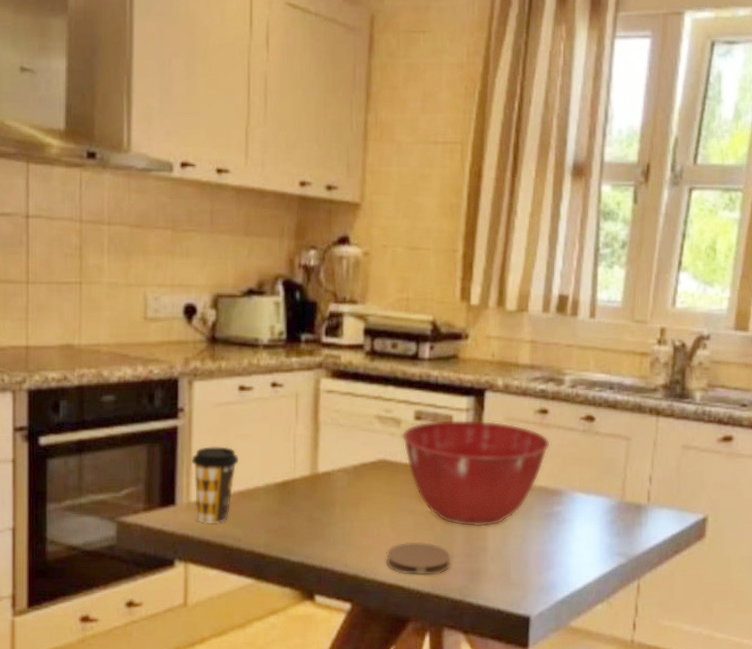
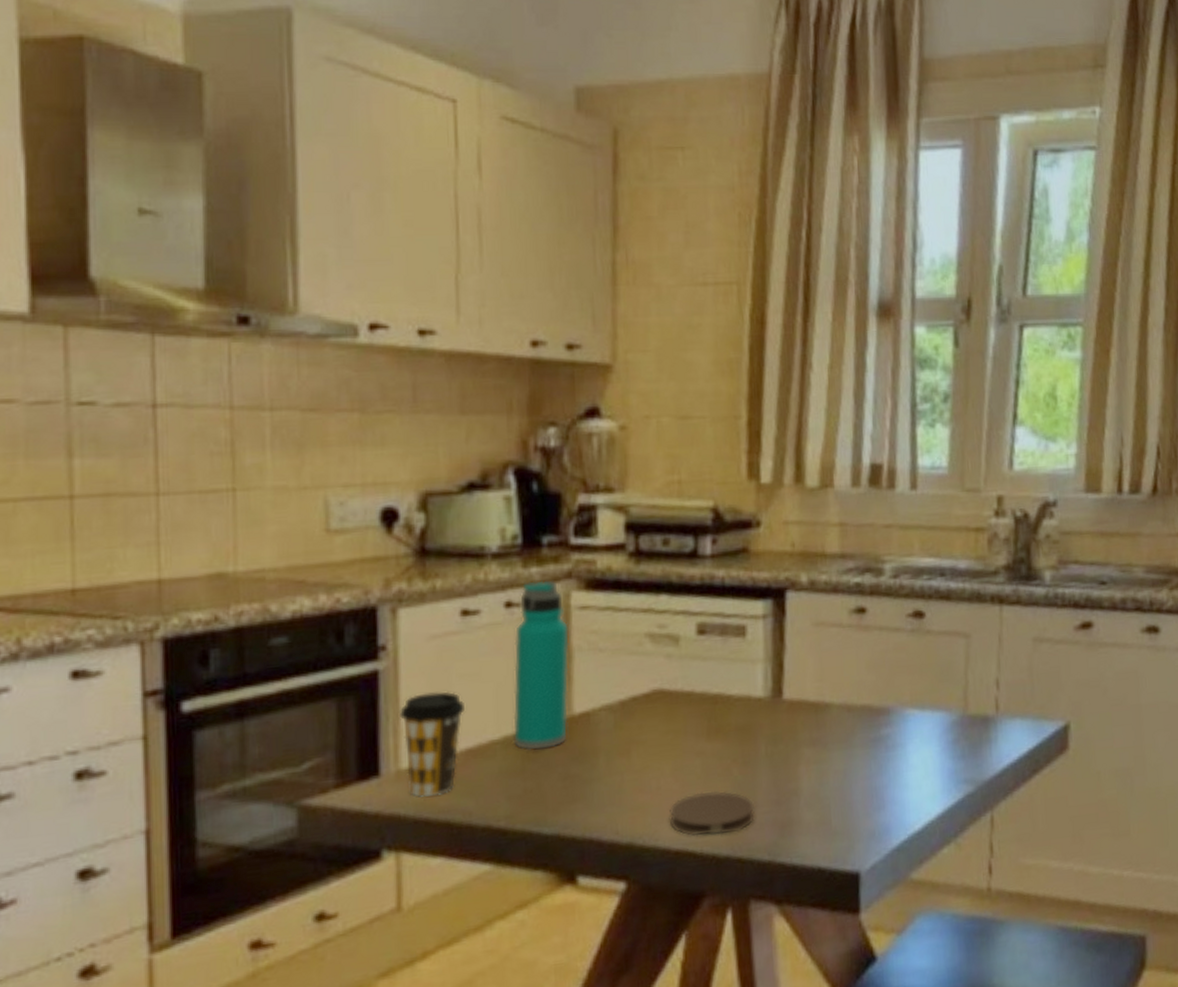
water bottle: none [273,368,318,497] -> present [513,580,569,751]
mixing bowl: present [401,419,550,527] -> none [680,627,872,766]

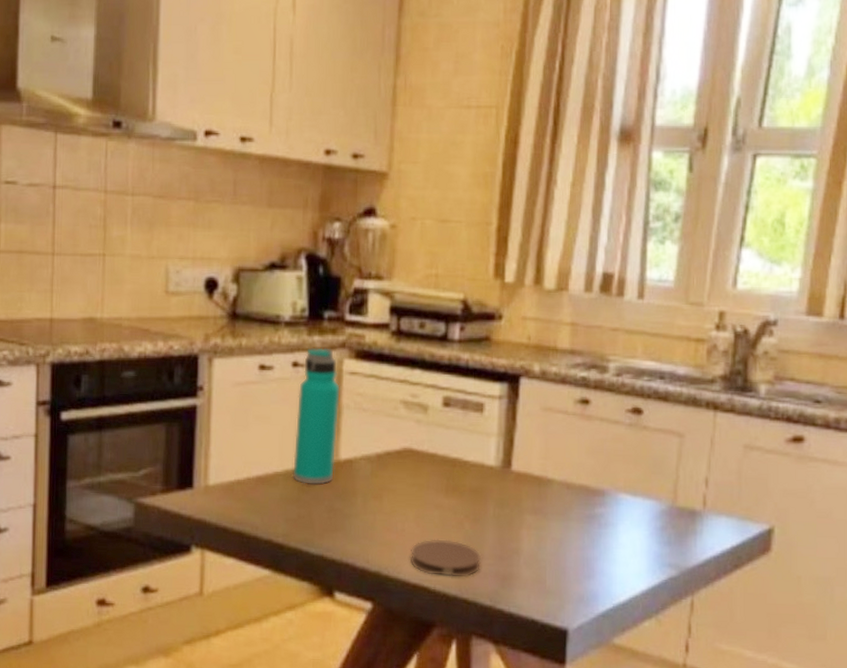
coffee cup: present [398,691,465,797] -> none [209,427,257,510]

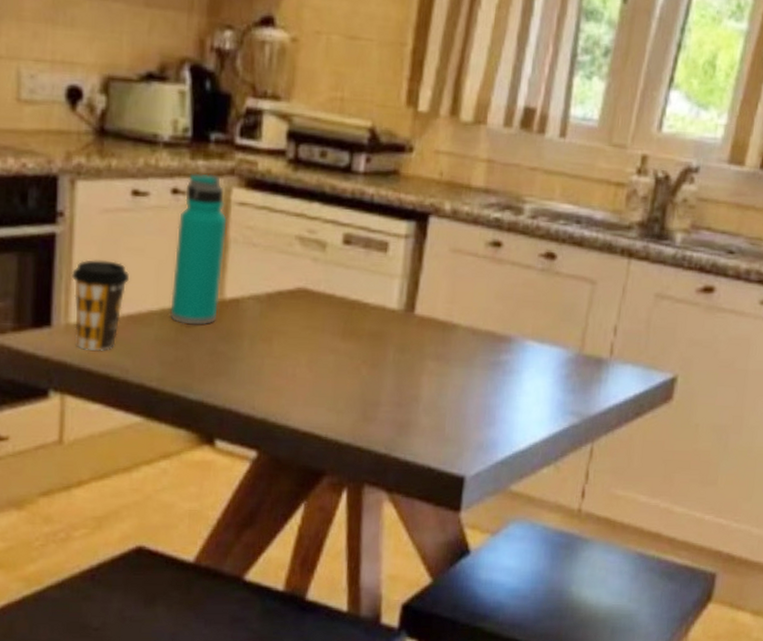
coffee cup: none [209,427,257,510] -> present [71,259,129,351]
coaster: present [409,539,482,577] -> none [300,385,378,424]

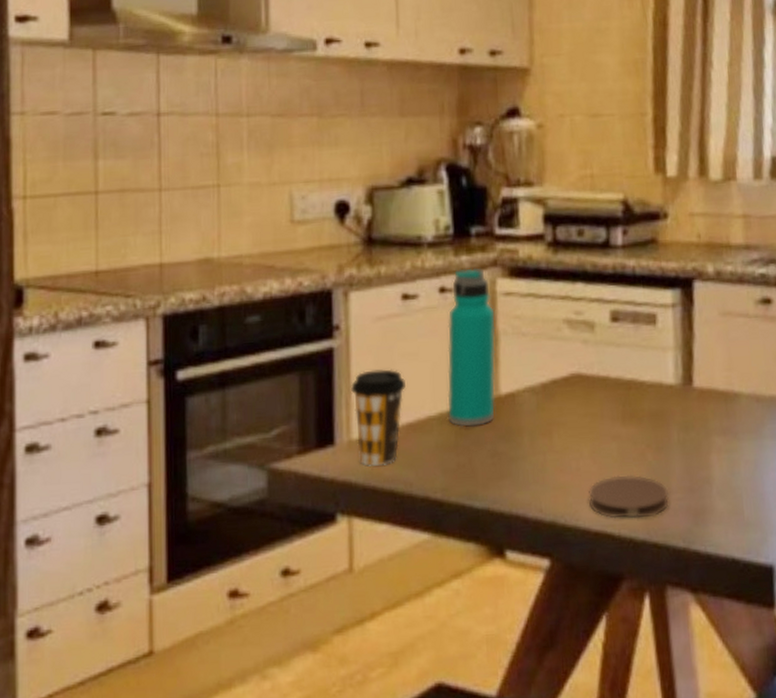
coaster: none [300,385,378,424] -> present [588,475,670,519]

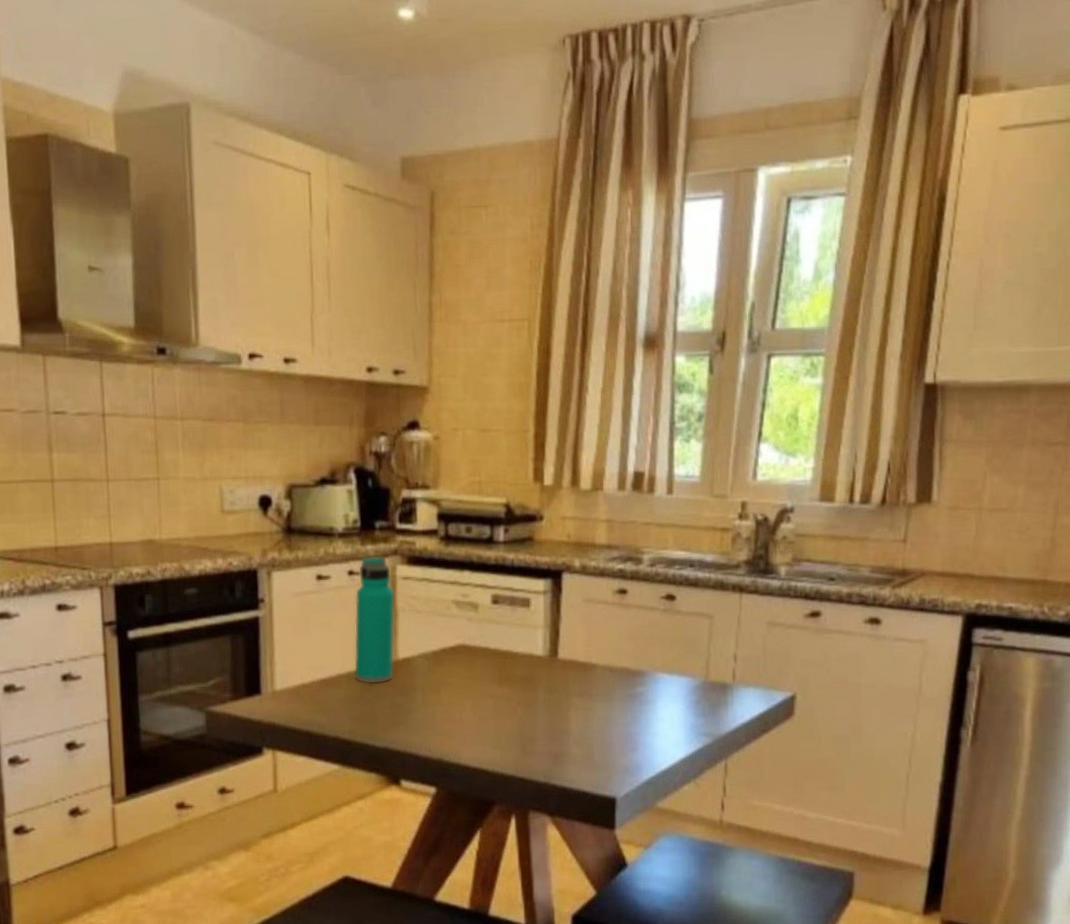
coffee cup: present [350,369,406,466] -> none [273,635,320,712]
coaster: present [588,475,670,519] -> none [468,725,535,759]

